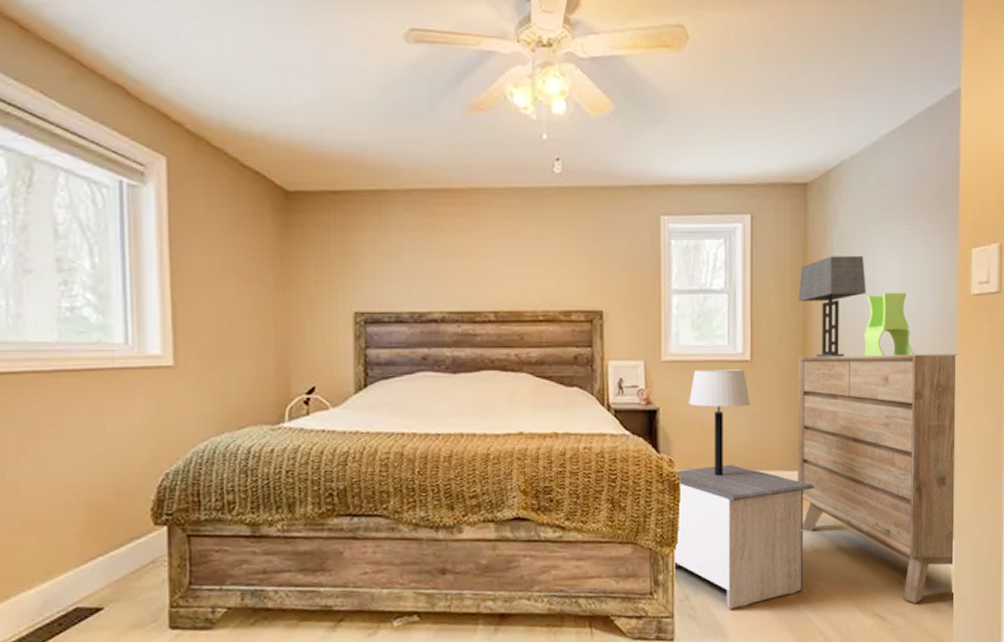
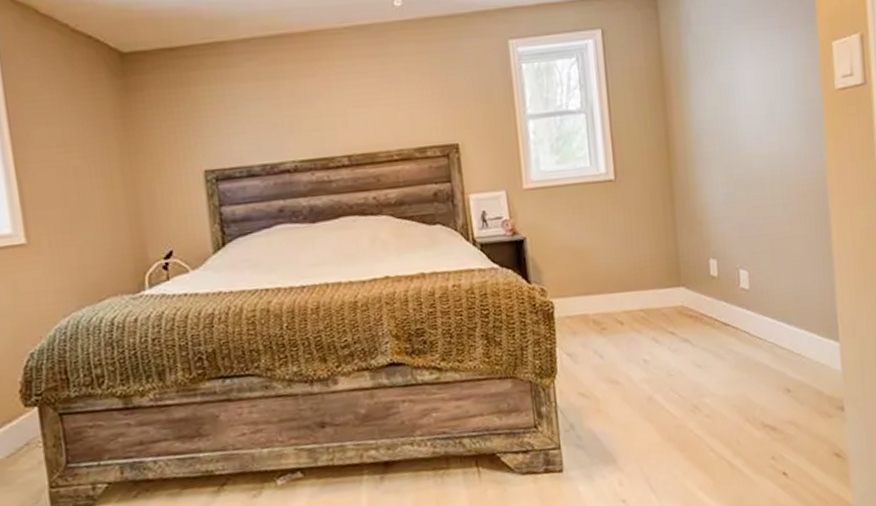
nightstand: present [672,465,815,609] -> none [551,288,692,434]
table lamp: present [689,369,750,476] -> none [555,189,619,301]
dresser: present [798,354,958,603] -> none [663,151,840,411]
table lamp: present [799,255,866,357] -> none [657,60,727,170]
decorative vase: present [864,292,915,357] -> none [728,93,783,164]

